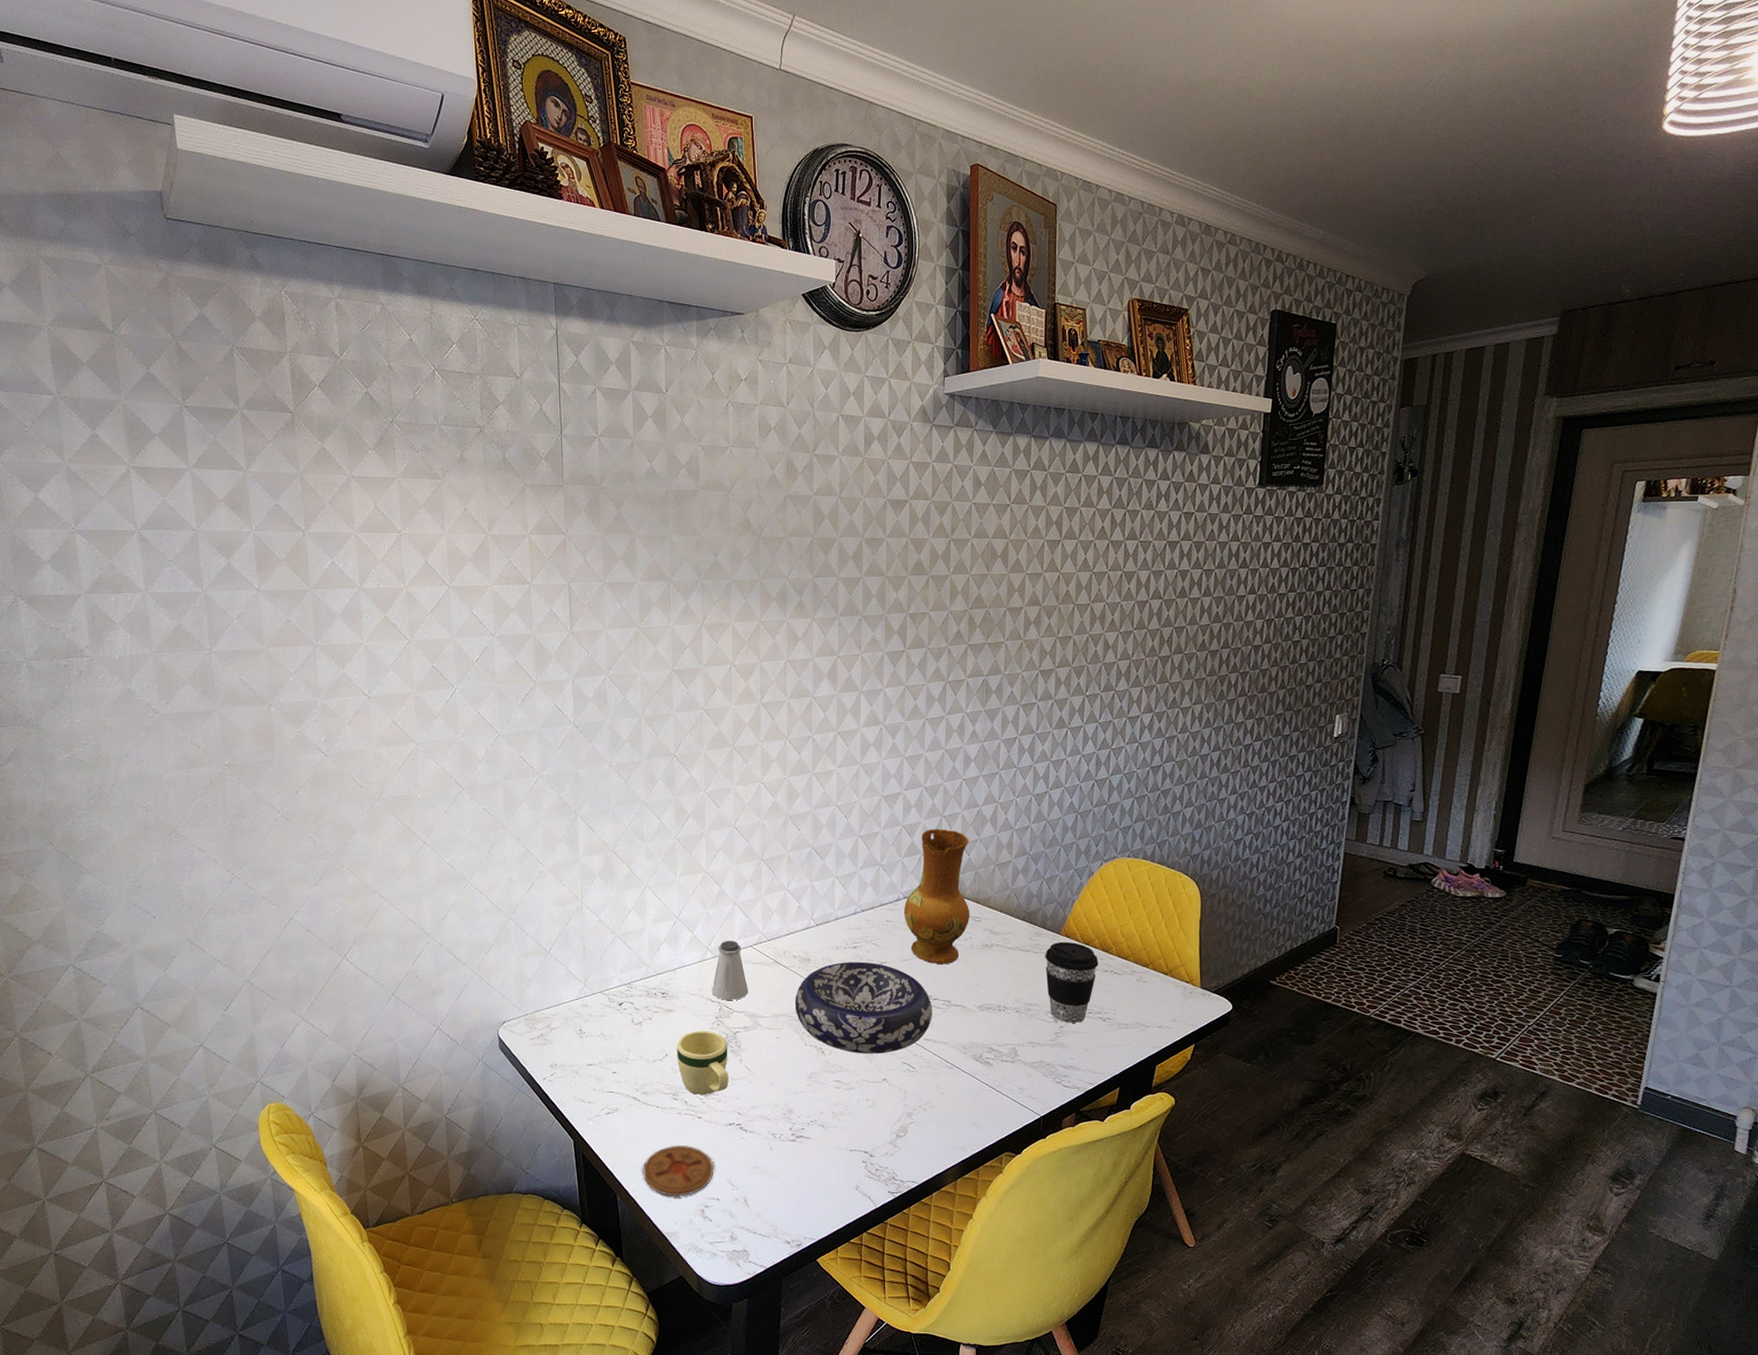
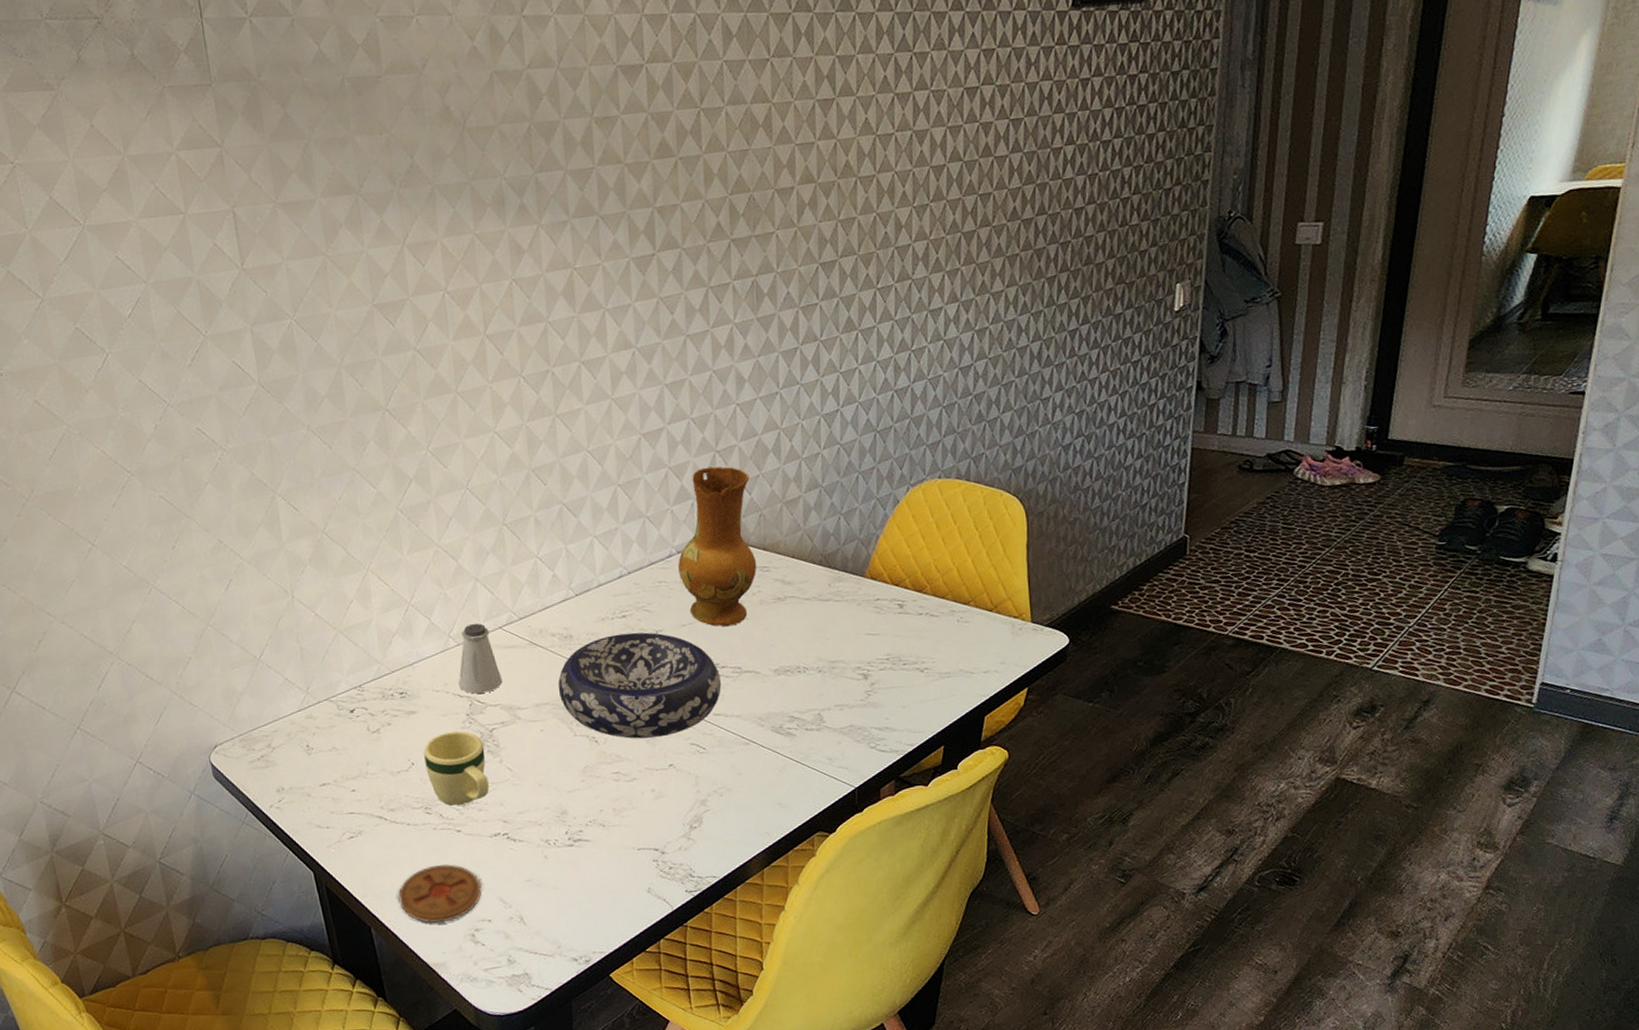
coffee cup: present [1045,941,1099,1023] -> none [848,584,911,679]

